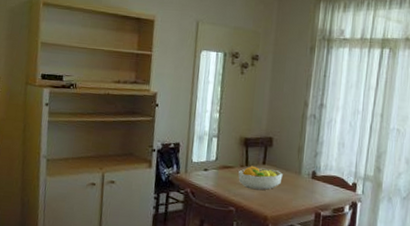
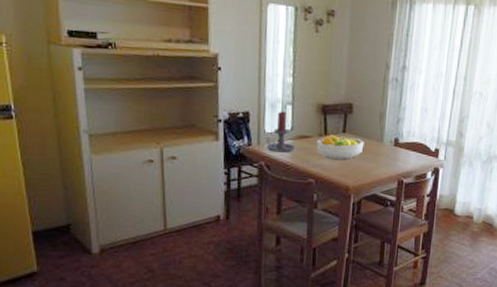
candle holder: none [192,143,218,181] -> present [266,111,295,153]

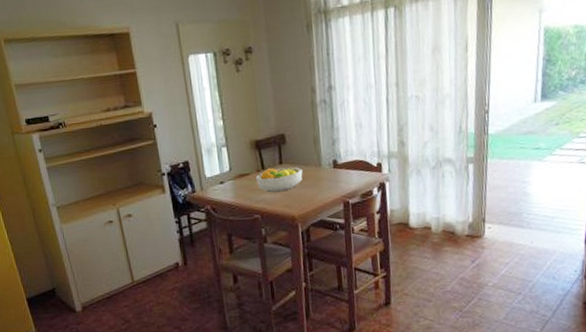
candle holder: present [266,111,295,153] -> none [208,154,236,195]

